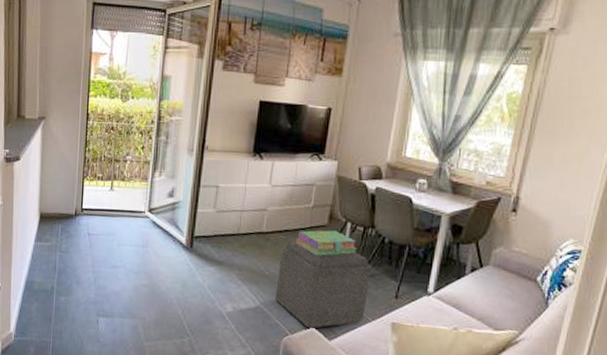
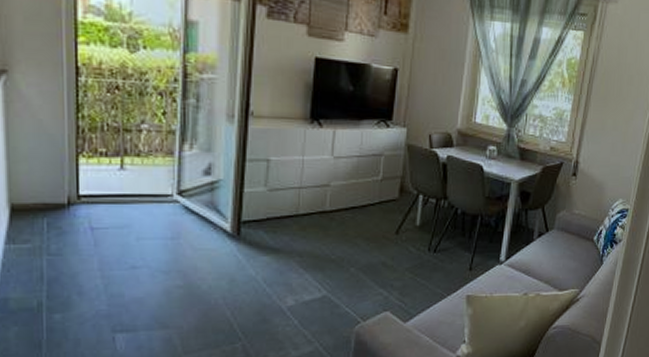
ottoman: present [275,241,373,329] -> none [344,219,446,313]
stack of books: present [295,230,357,256] -> none [364,204,430,233]

